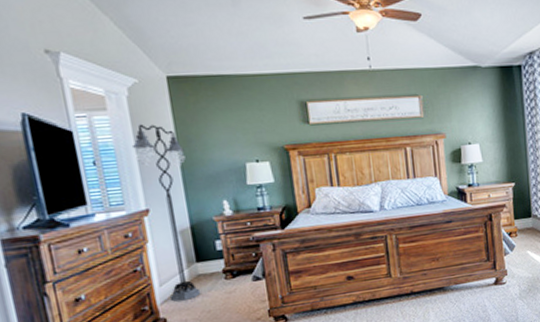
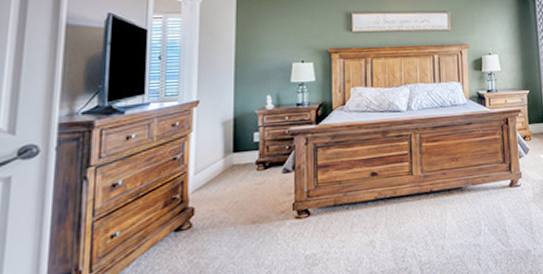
floor lamp: present [131,124,201,302] -> none [195,26,240,191]

